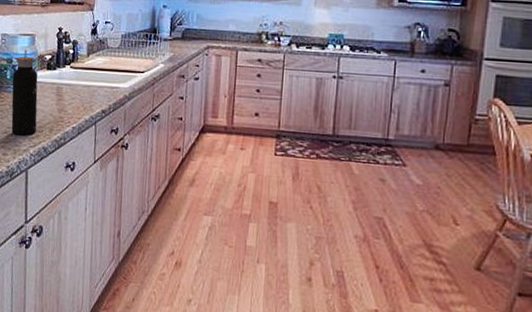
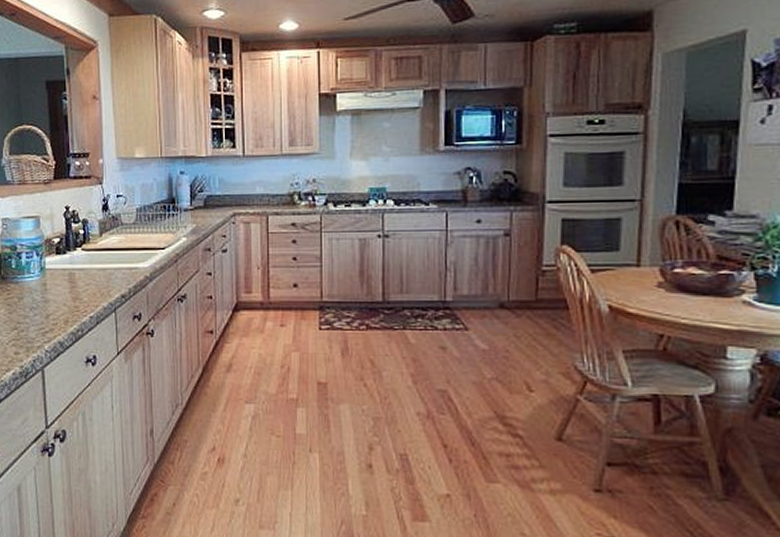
water bottle: present [11,50,38,136] -> none [18,234,49,331]

